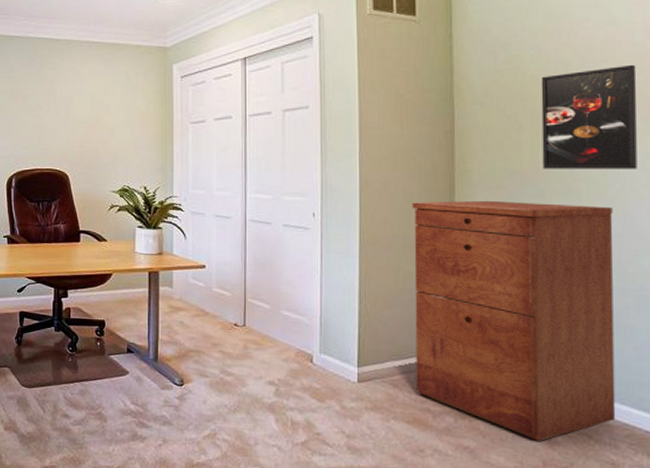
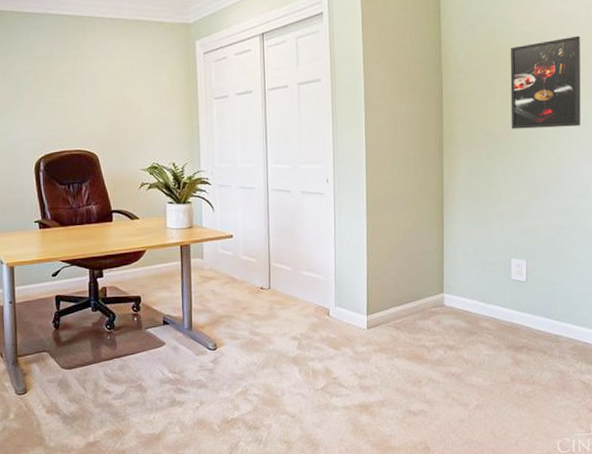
filing cabinet: present [412,200,616,441] -> none [409,159,564,361]

